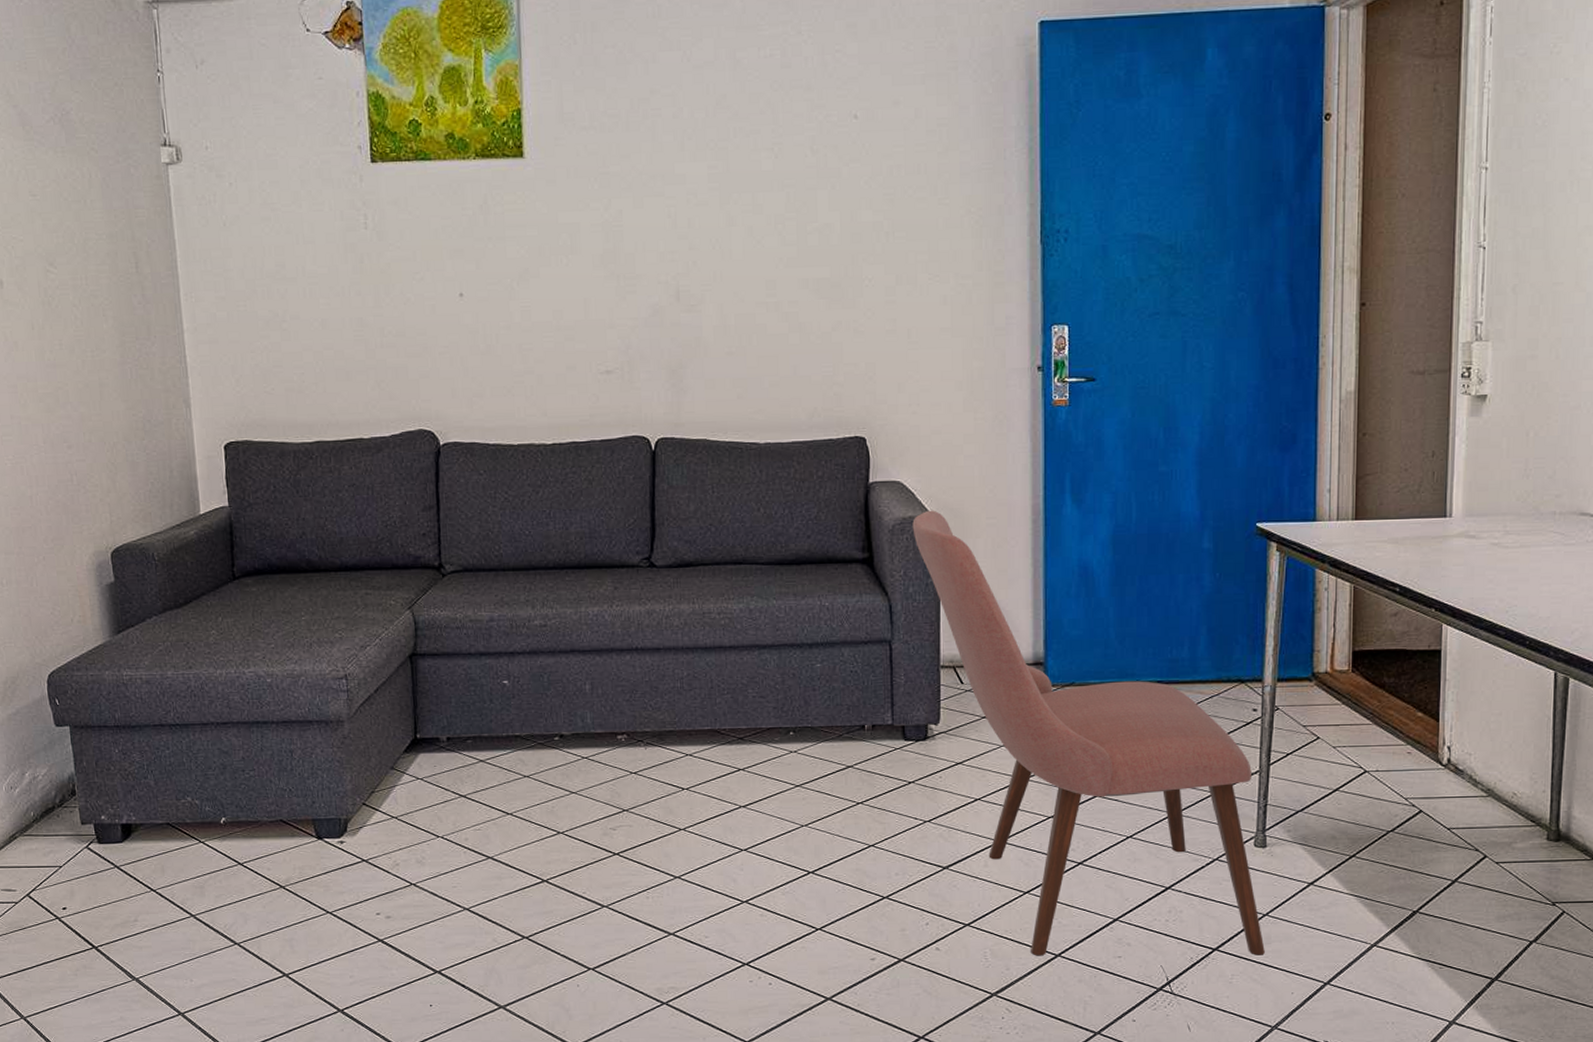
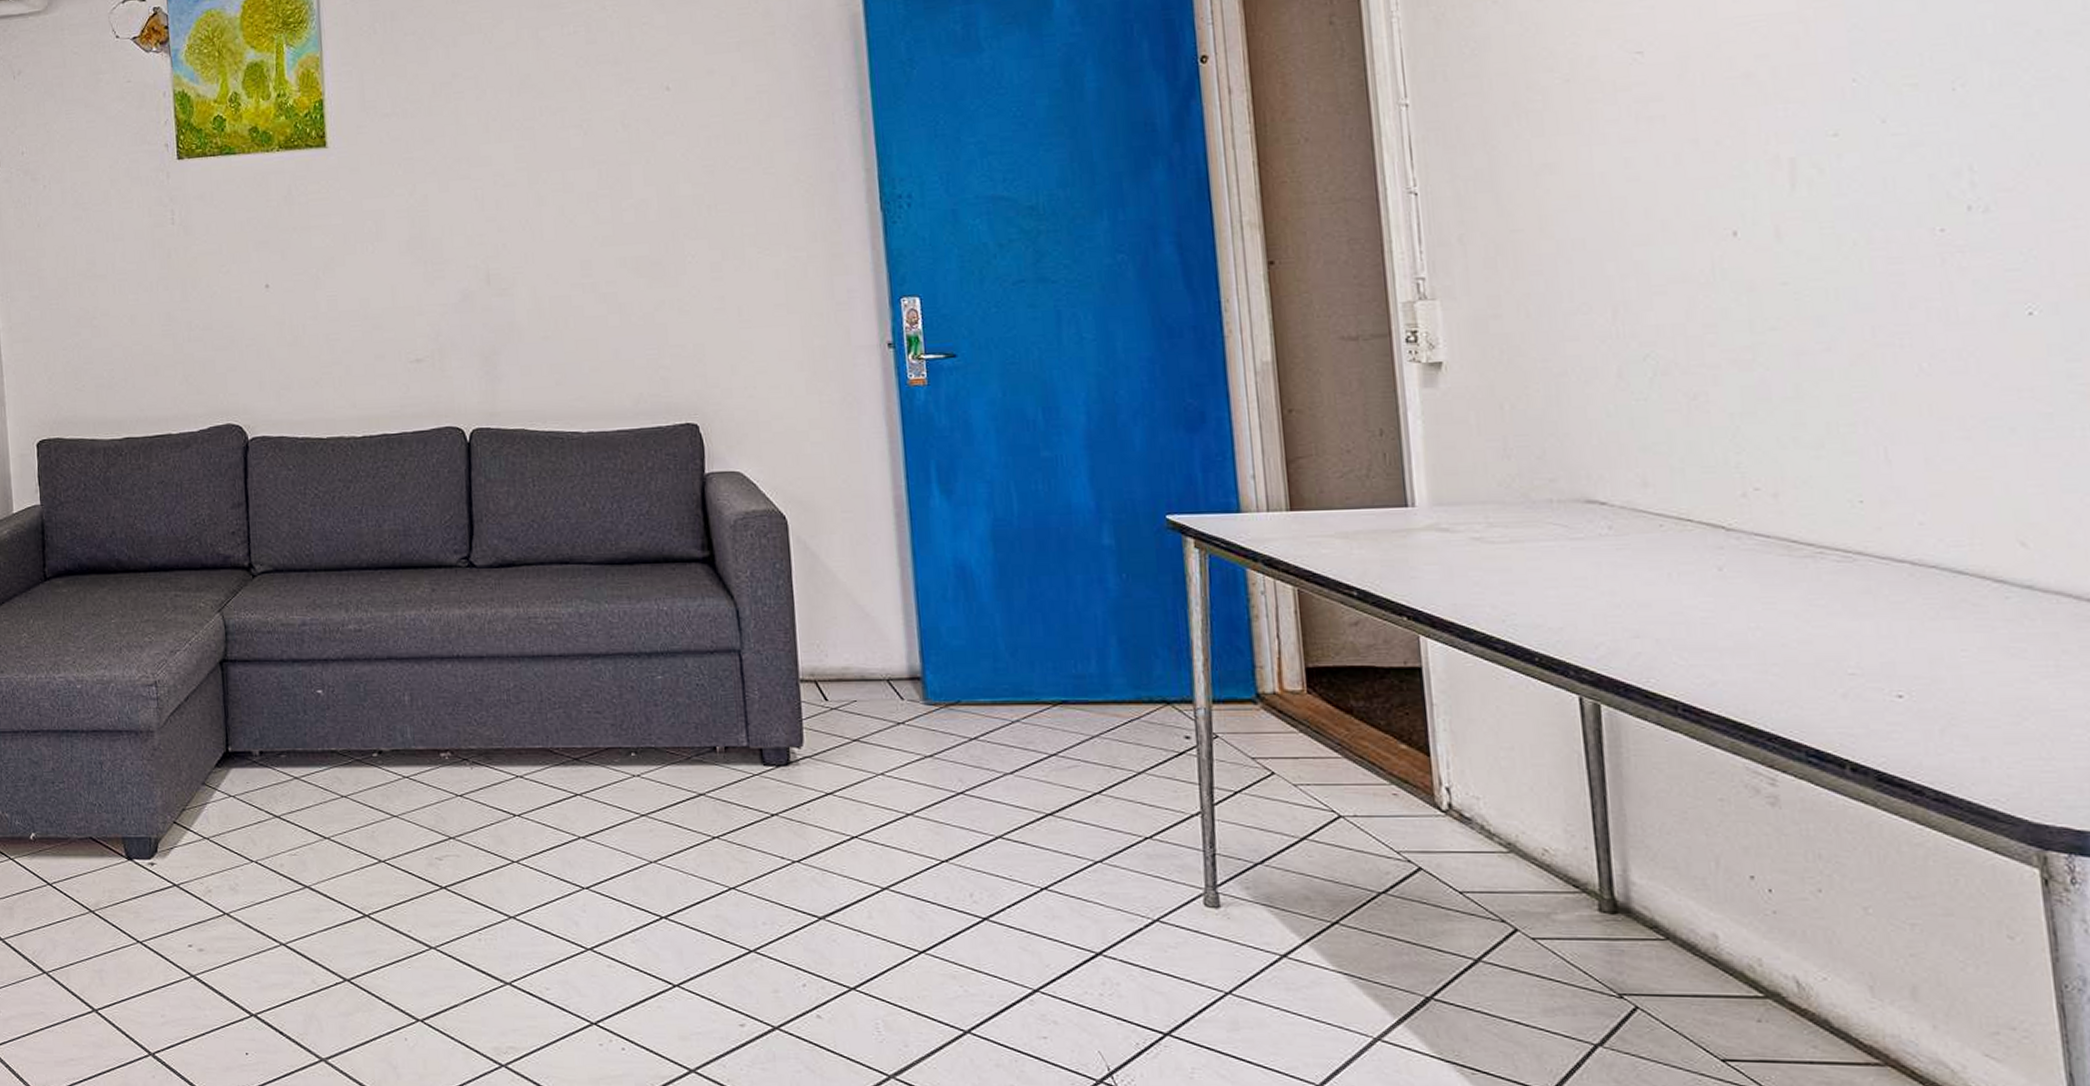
chair: present [912,510,1265,956] -> none [756,503,1233,1045]

